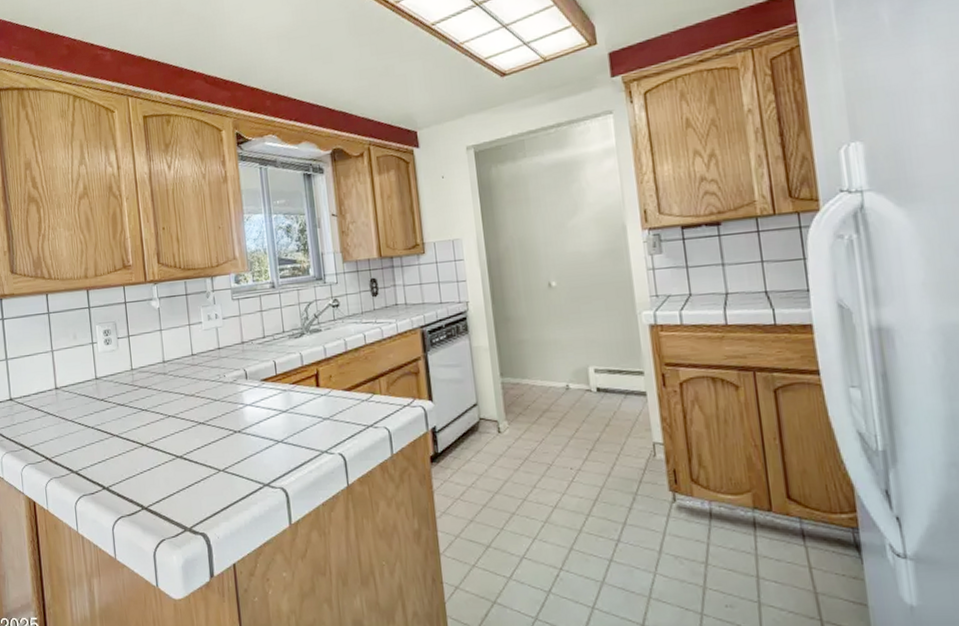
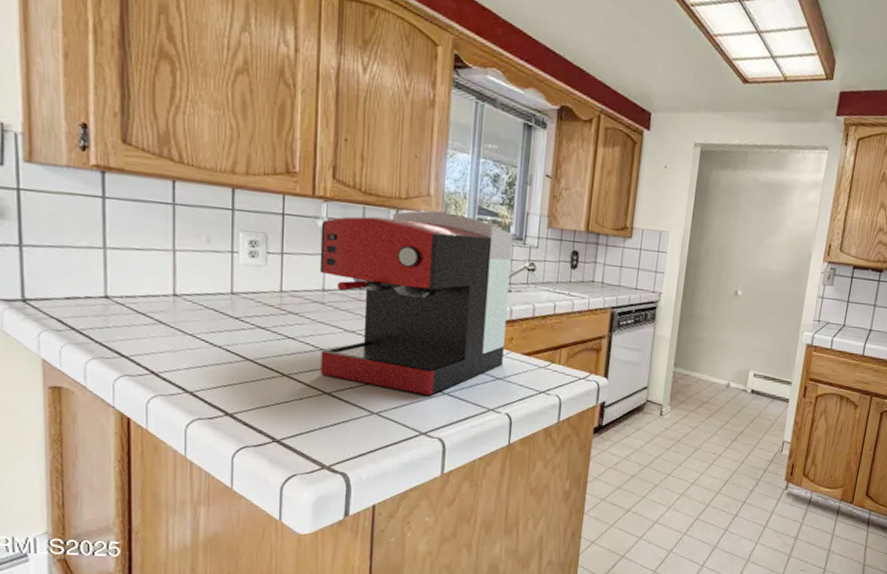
coffee maker: none [154,269,327,446] -> present [319,210,513,396]

